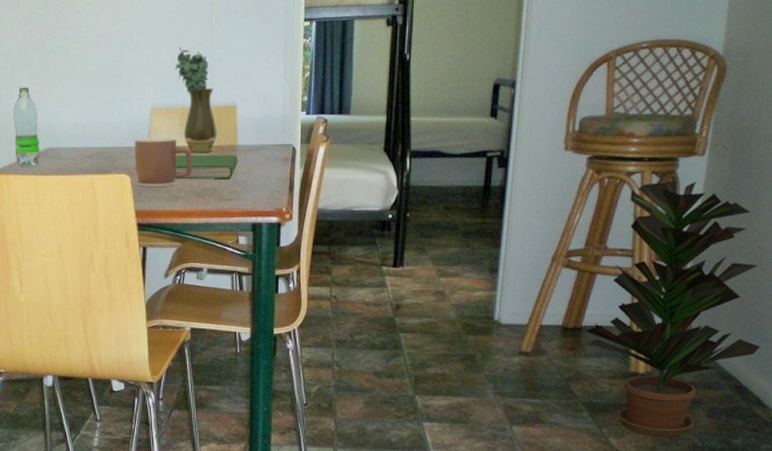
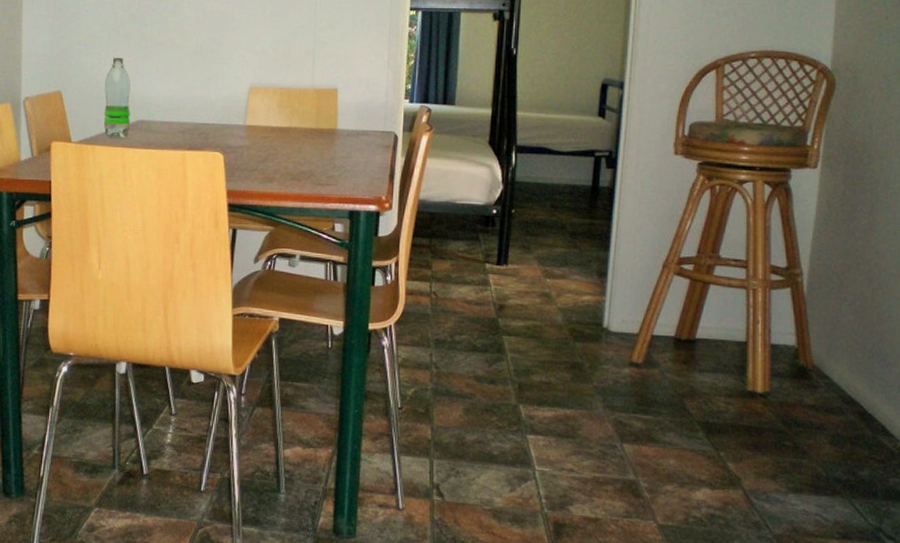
mug: present [135,137,192,187] -> none [229,117,289,167]
vase: present [175,48,217,153] -> none [276,28,317,134]
hardcover book: present [175,154,238,180] -> none [271,136,337,163]
potted plant: present [585,180,760,437] -> none [699,191,882,465]

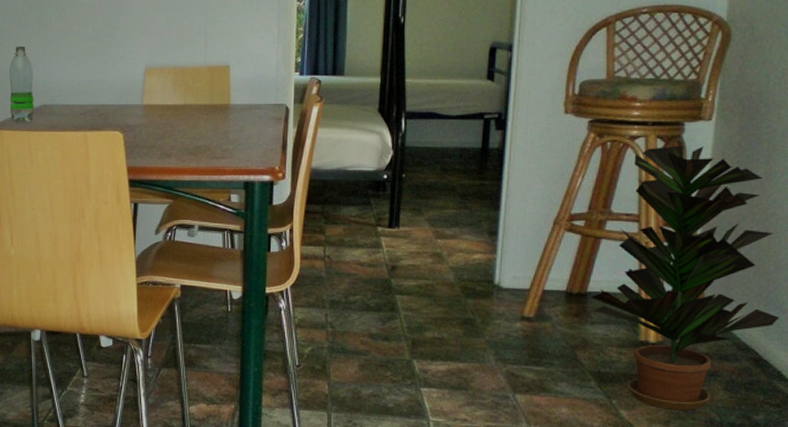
potted plant: none [699,191,882,465] -> present [590,145,779,410]

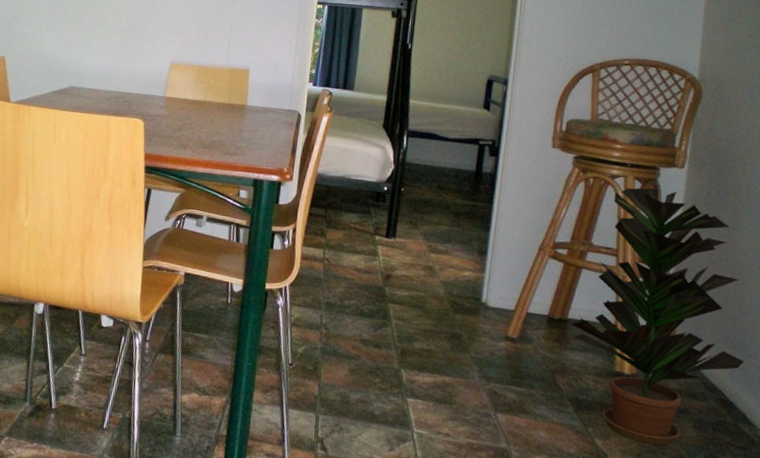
bottle: present [9,46,34,123] -> none [40,29,66,102]

